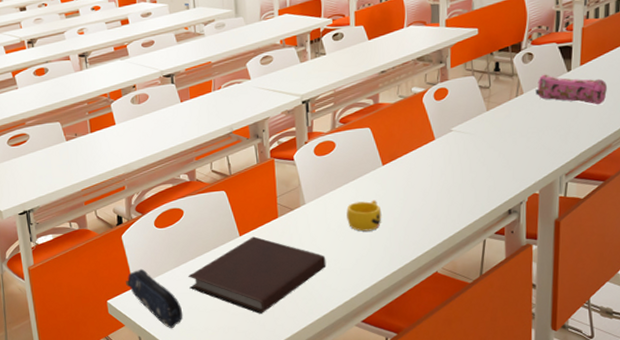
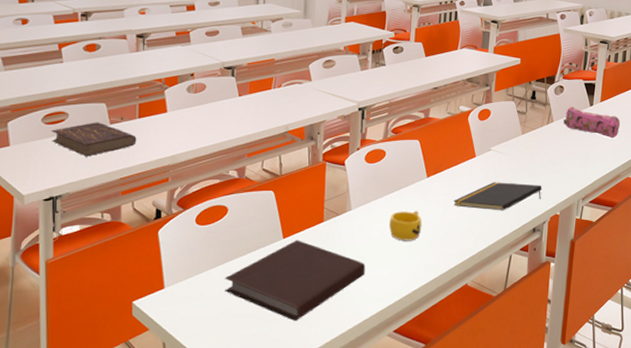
book: none [16,140,92,173] -> present [51,122,137,157]
pencil case: present [126,268,183,329] -> none [156,267,215,335]
notepad: none [414,163,516,194] -> present [453,182,542,211]

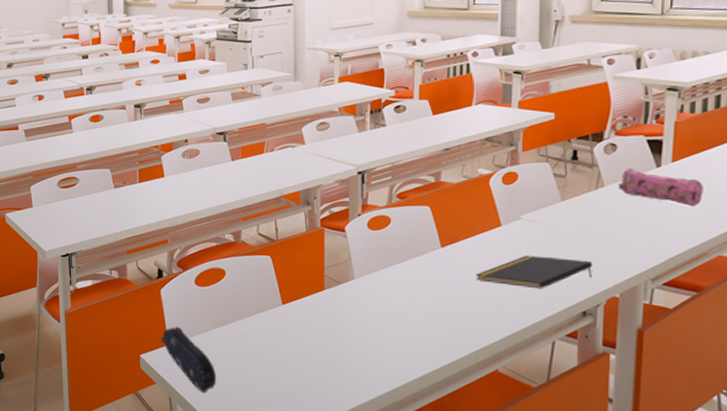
book: present [51,122,137,157] -> none [65,186,138,218]
pencil case: none [156,267,215,335] -> present [161,326,217,394]
notebook: present [224,240,366,321] -> none [224,307,373,390]
cup: present [389,210,422,241] -> none [399,283,438,316]

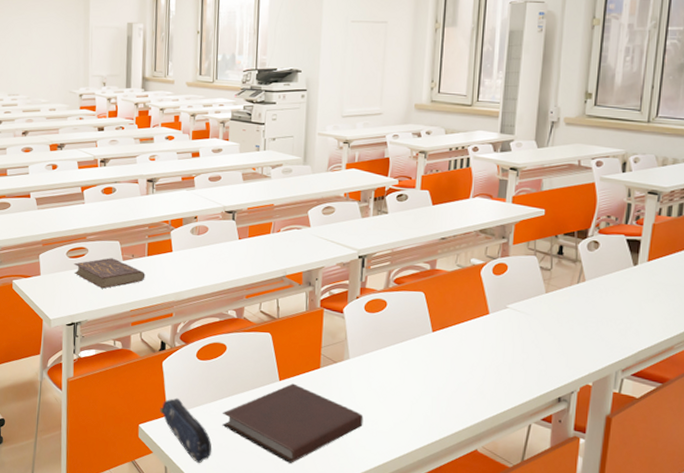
book: none [65,186,138,218] -> present [74,258,145,289]
notebook: none [224,307,373,390] -> present [222,383,364,463]
notepad: present [476,255,593,289] -> none [462,342,571,375]
pencil case: present [618,168,703,207] -> none [598,264,674,304]

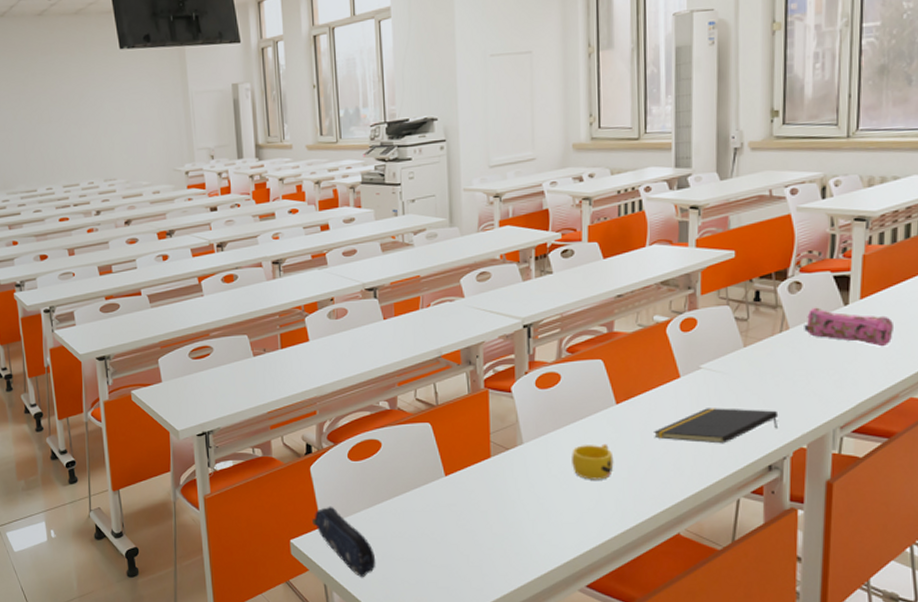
book: present [74,258,145,289] -> none [198,355,281,391]
notebook: present [222,383,364,463] -> none [383,477,546,568]
cup: none [390,365,426,397] -> present [572,443,614,480]
notepad: none [462,342,571,375] -> present [654,408,779,444]
pencil case: none [598,264,674,304] -> present [804,307,893,347]

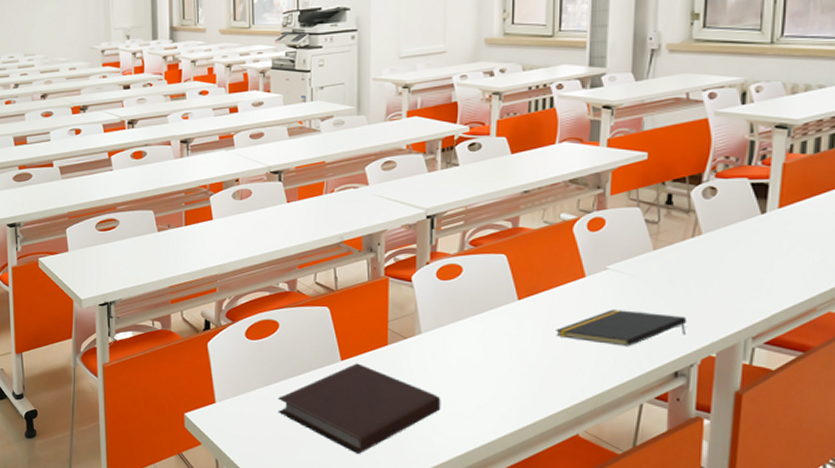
pencil case: present [312,506,376,578] -> none [207,382,268,456]
notebook: none [383,477,546,568] -> present [277,363,441,454]
cup: present [572,443,614,480] -> none [470,338,513,375]
pencil case: present [804,307,893,347] -> none [718,214,813,258]

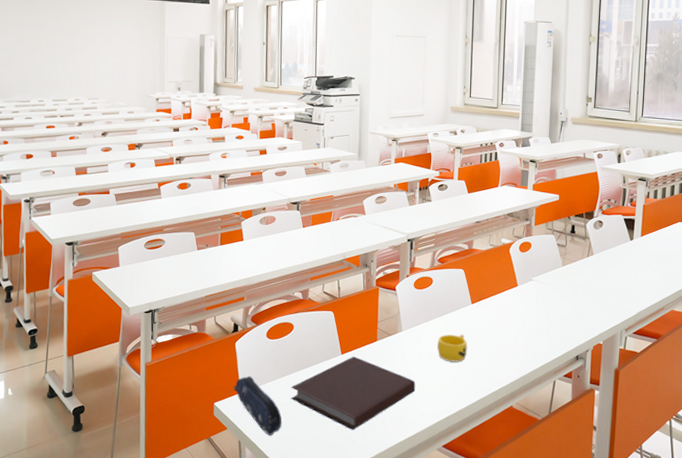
pencil case: none [207,382,268,456] -> present [234,375,282,436]
cup: none [470,338,513,375] -> present [437,334,468,362]
notepad: present [556,309,687,347] -> none [497,310,584,338]

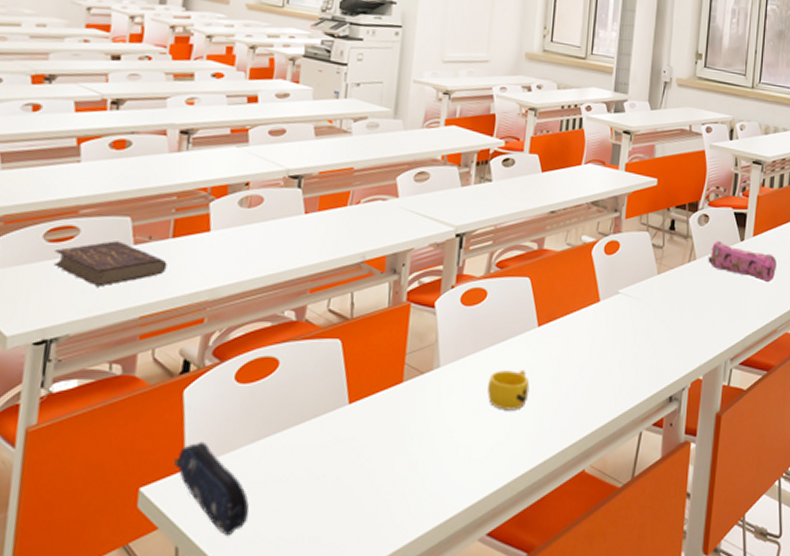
book: none [151,248,219,277] -> present [54,241,168,287]
notebook: present [290,356,416,430] -> none [266,406,455,518]
pencil case: none [603,240,662,272] -> present [708,240,776,283]

